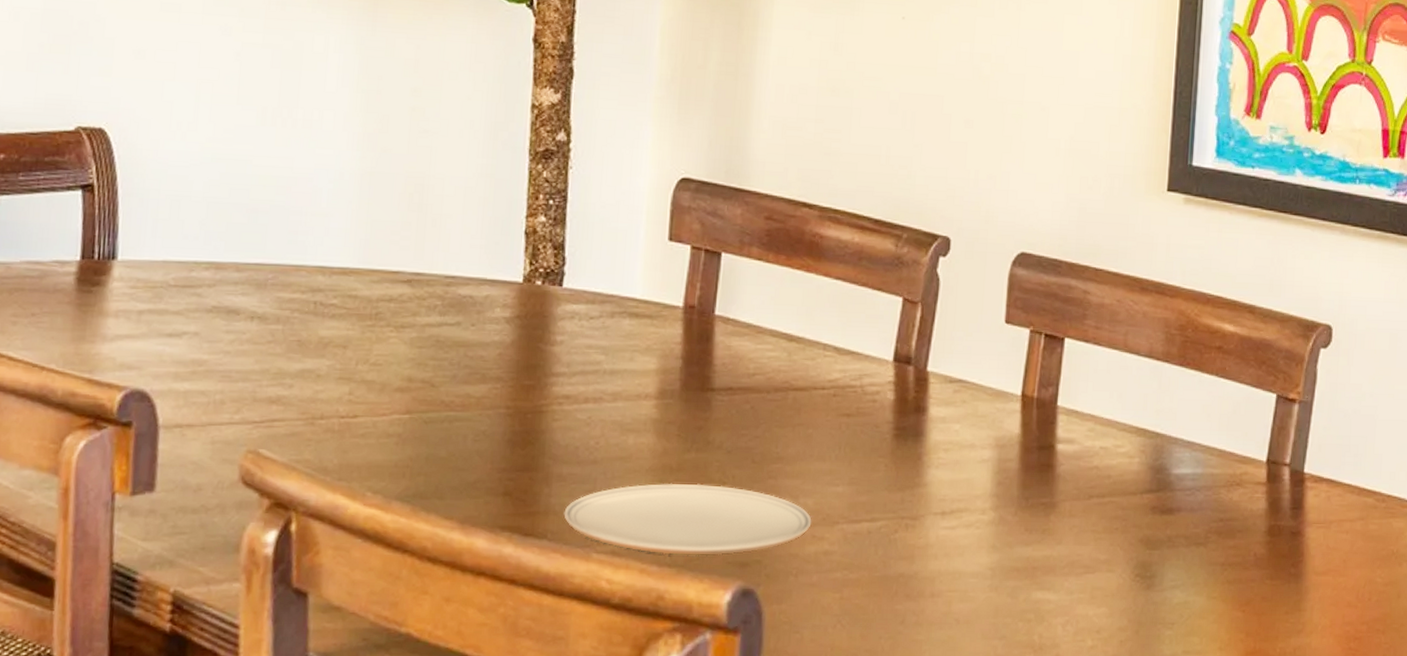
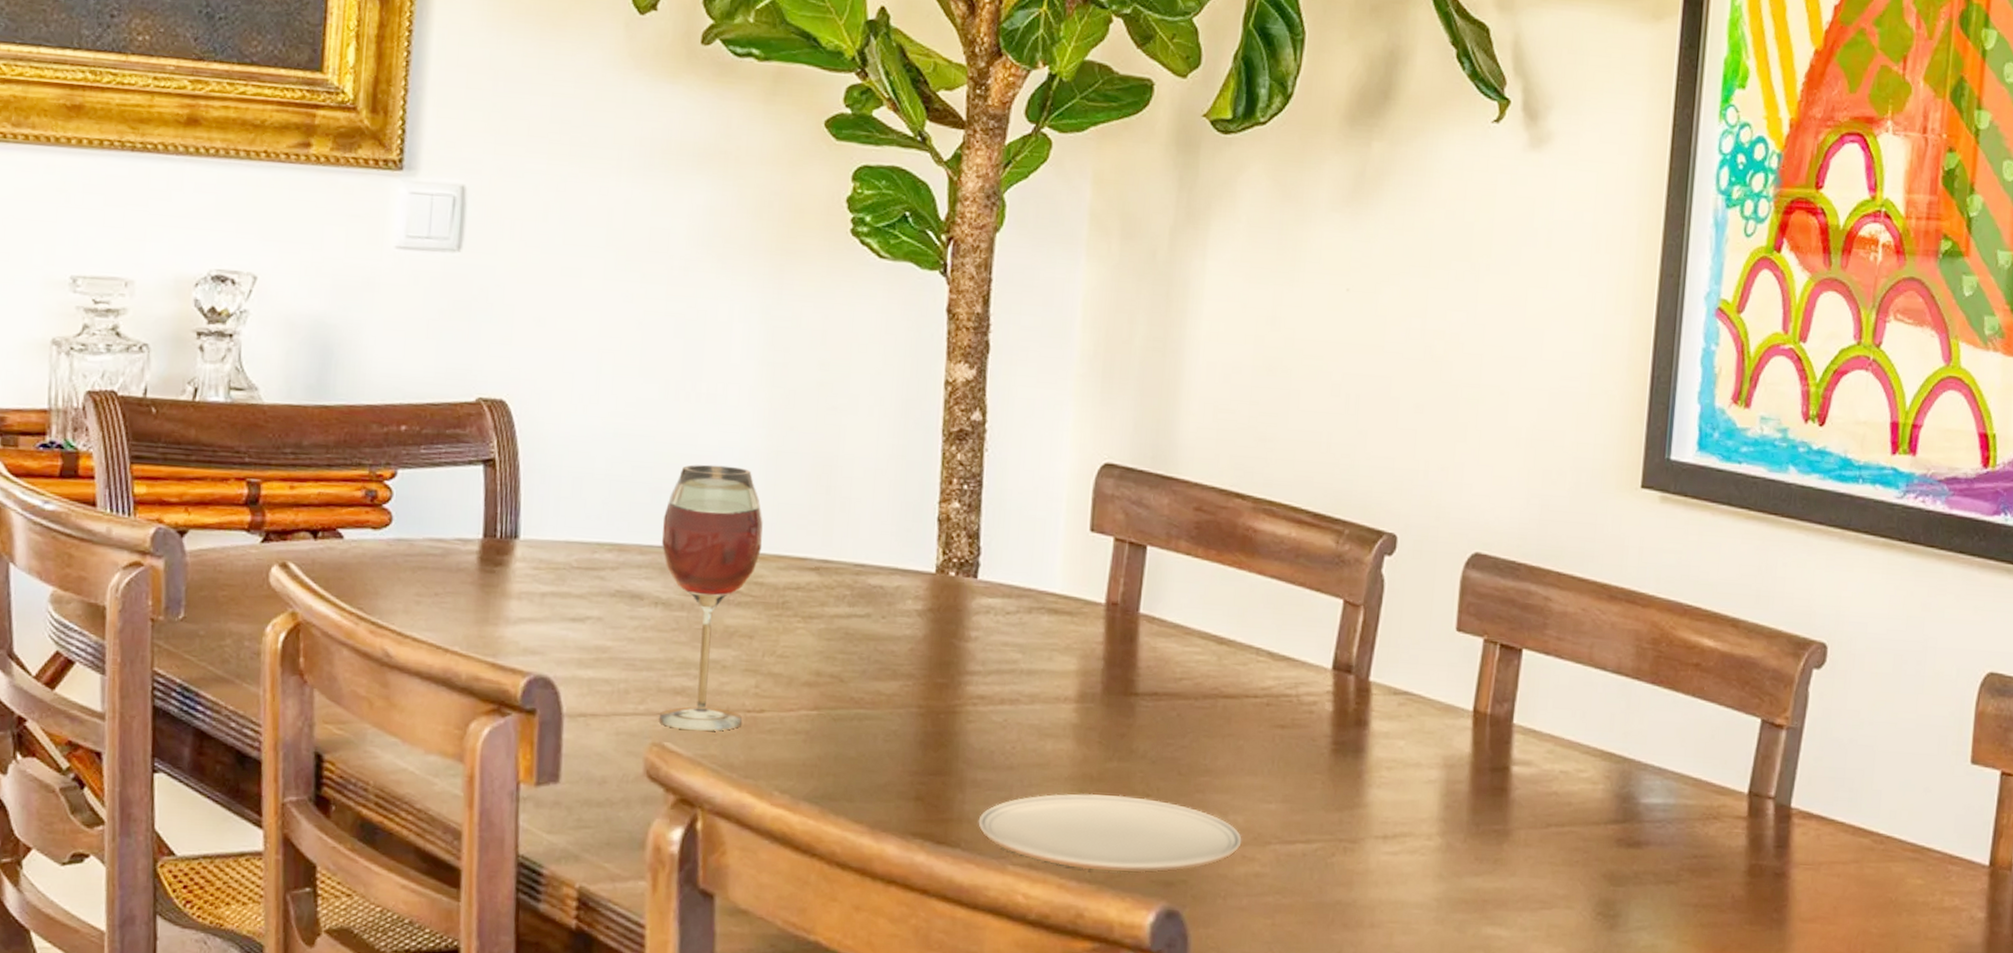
wineglass: none [254,186,357,438] -> present [658,464,763,732]

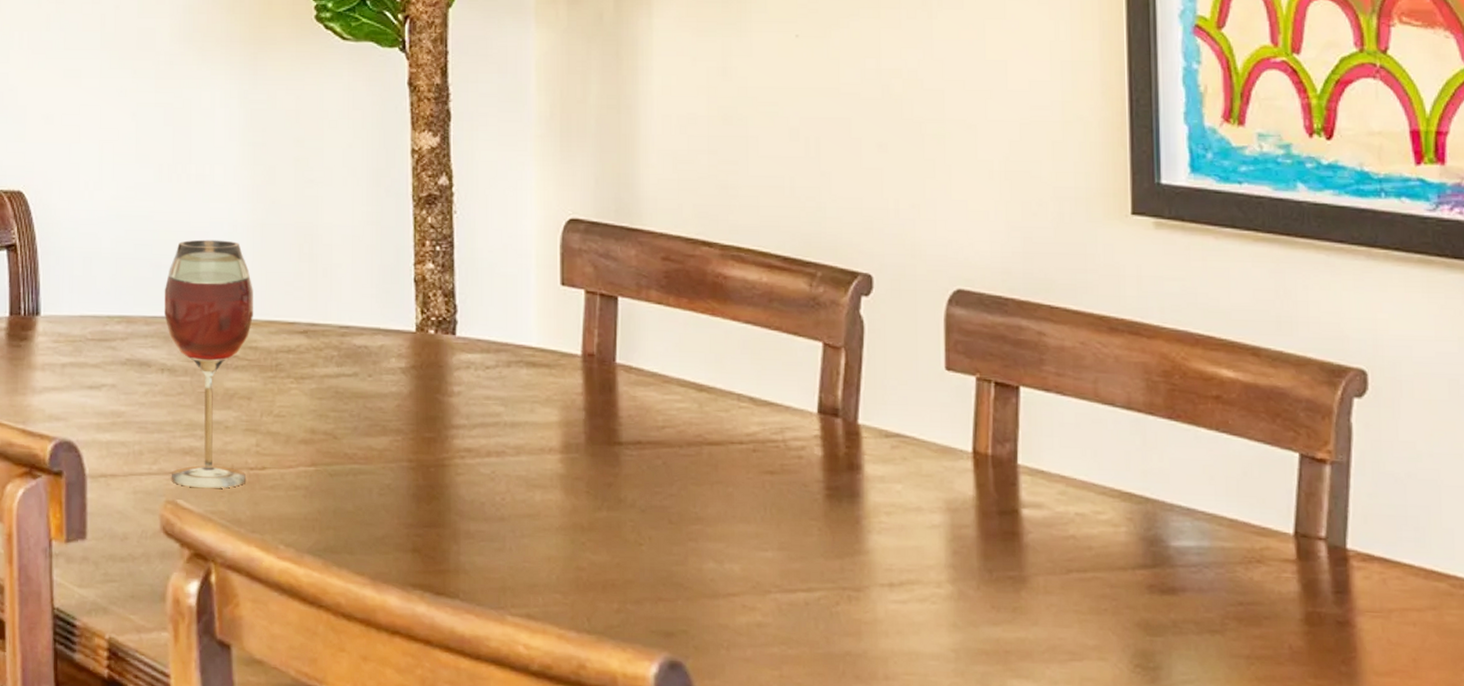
plate: present [978,793,1242,873] -> none [474,543,740,623]

